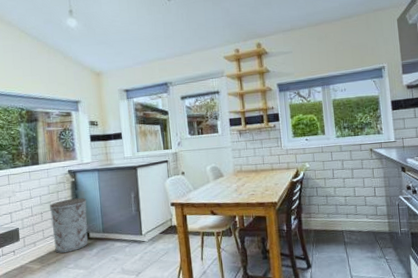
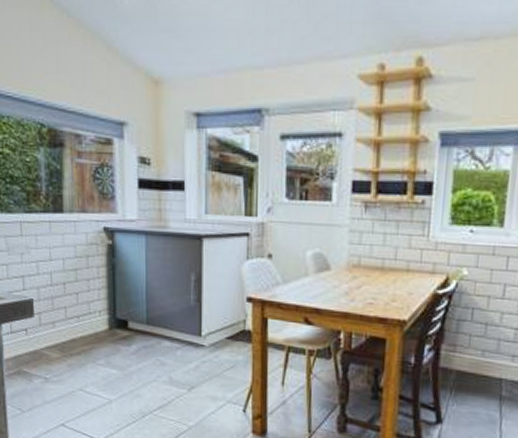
trash can: present [49,197,89,253] -> none [75,269,128,343]

